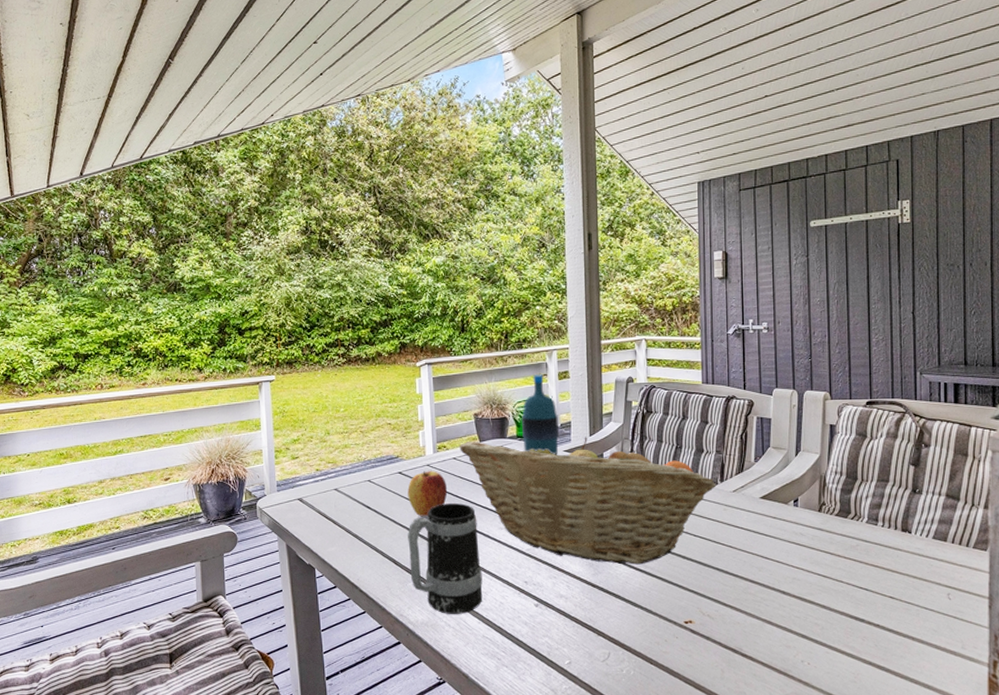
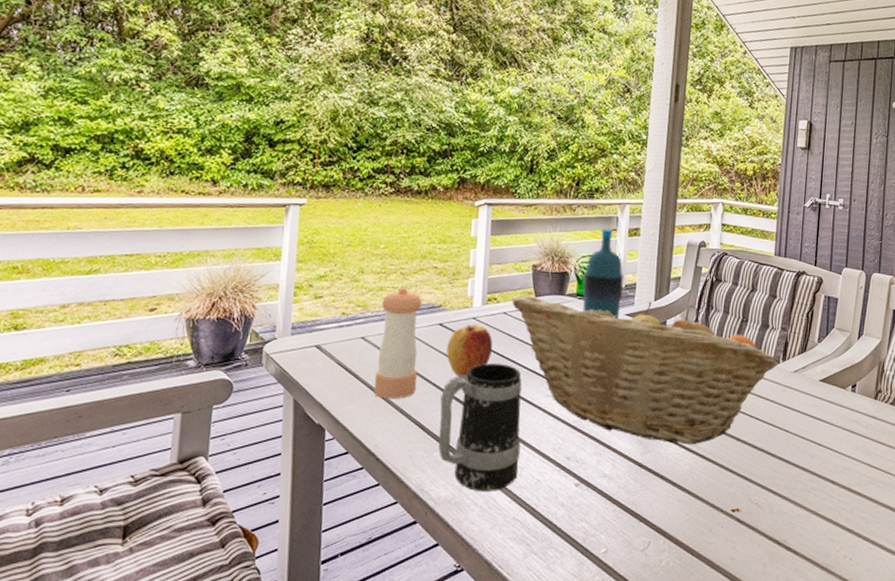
pepper shaker: none [348,444,385,540] -> present [373,288,422,400]

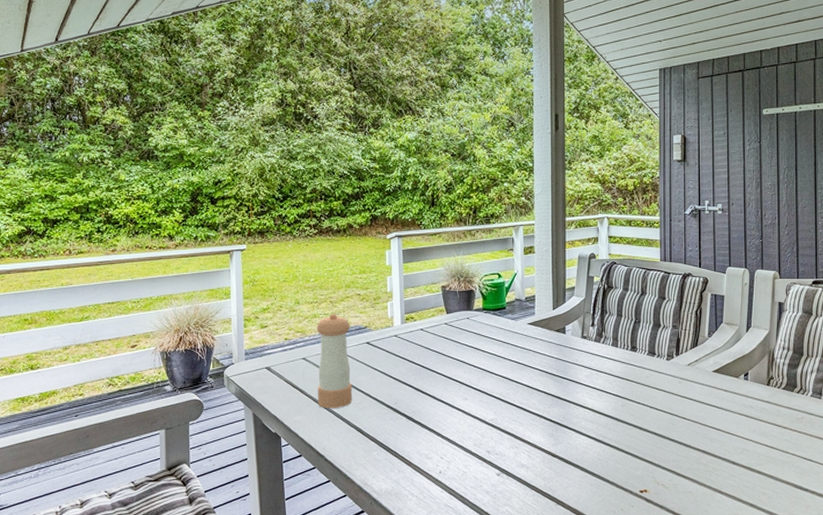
mug: present [438,363,522,491] -> none [374,374,446,483]
apple: present [446,324,493,377] -> none [375,341,414,387]
fruit basket: present [512,295,778,445] -> none [427,310,672,435]
water bottle: present [582,228,624,319] -> none [488,249,523,328]

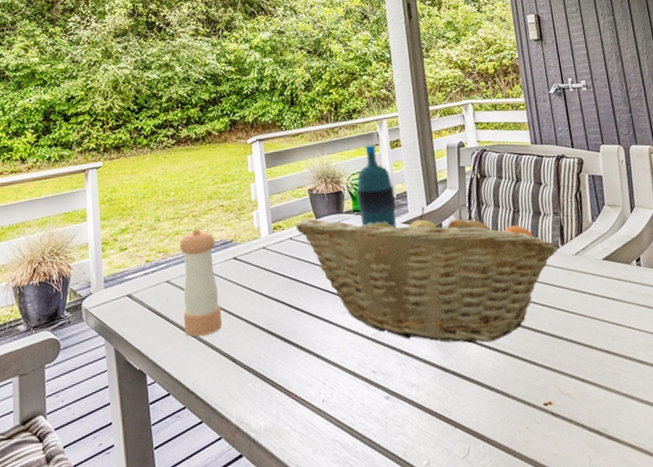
fruit basket: none [427,310,672,435] -> present [295,206,558,343]
water bottle: none [488,249,523,328] -> present [357,144,396,228]

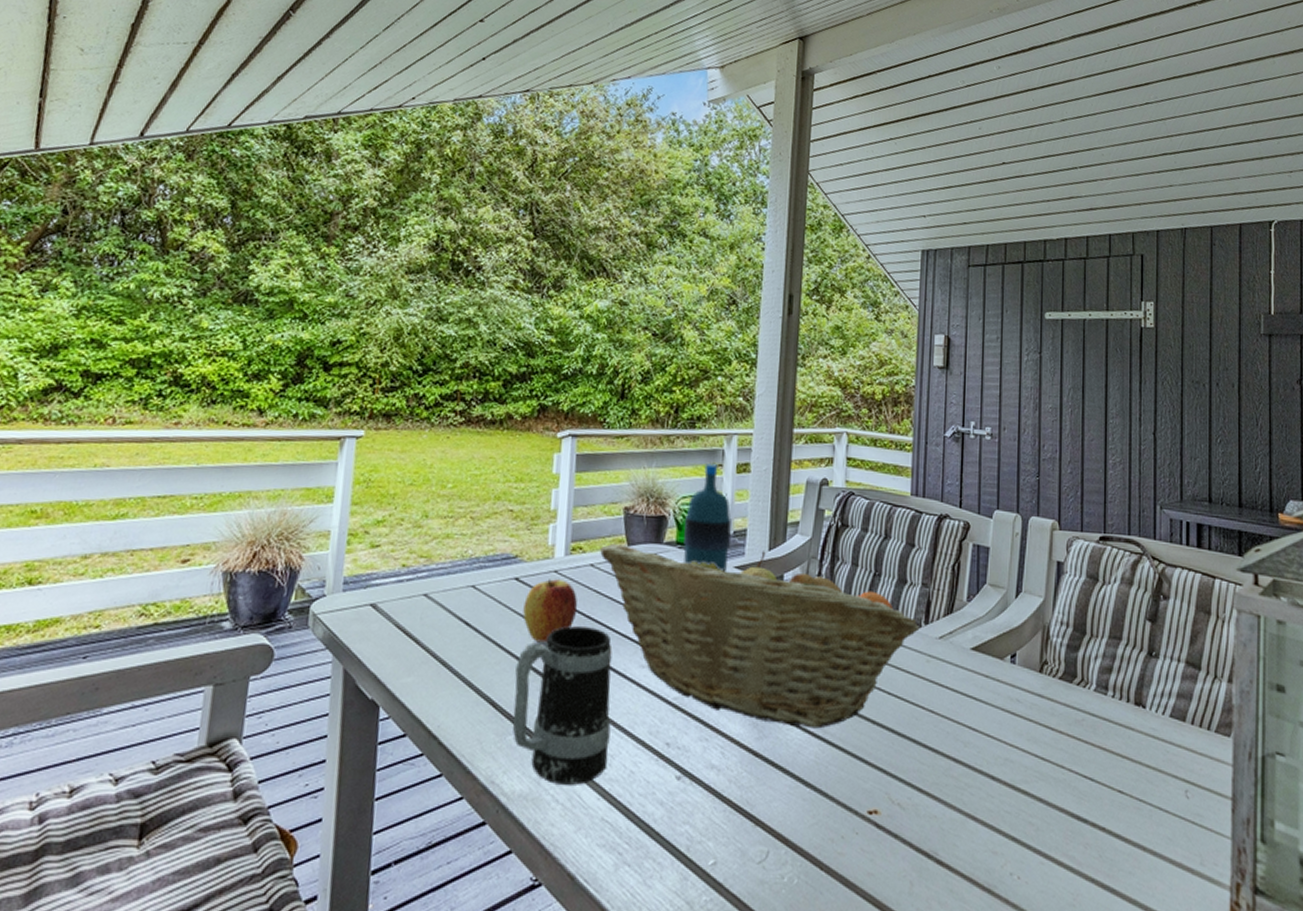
pepper shaker: present [179,229,222,337] -> none [437,535,495,670]
apple: none [243,253,286,306] -> present [523,579,578,643]
mug: none [245,287,330,417] -> present [512,626,613,785]

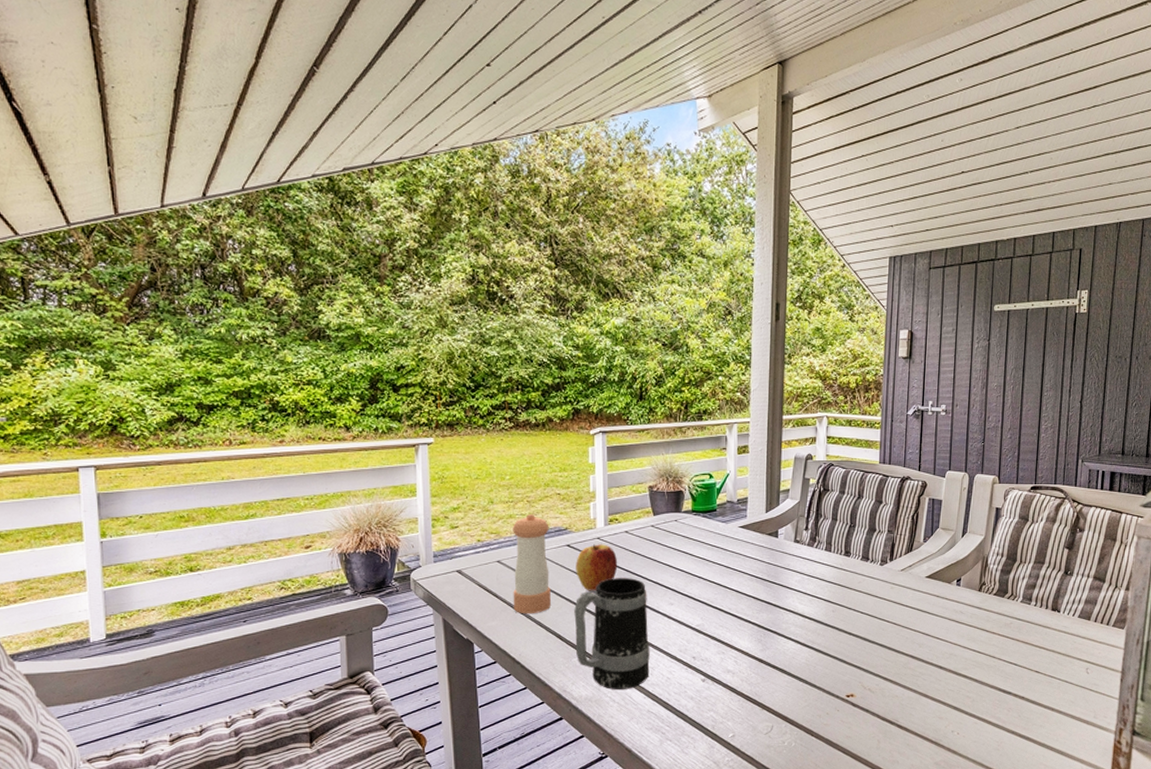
pepper shaker: none [437,535,495,670] -> present [513,514,551,614]
fruit basket: present [600,544,920,729] -> none [632,513,886,641]
water bottle: present [682,464,731,572] -> none [698,448,735,531]

